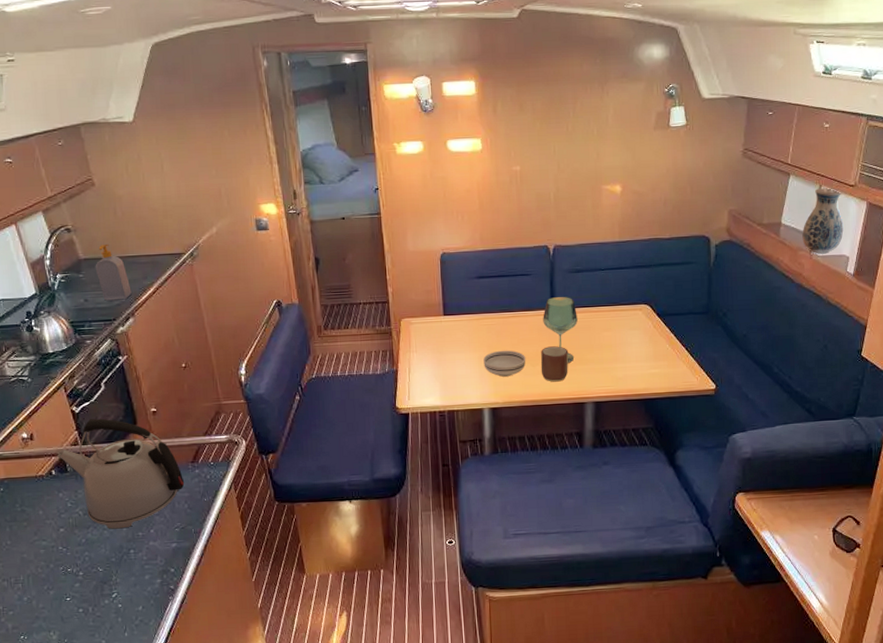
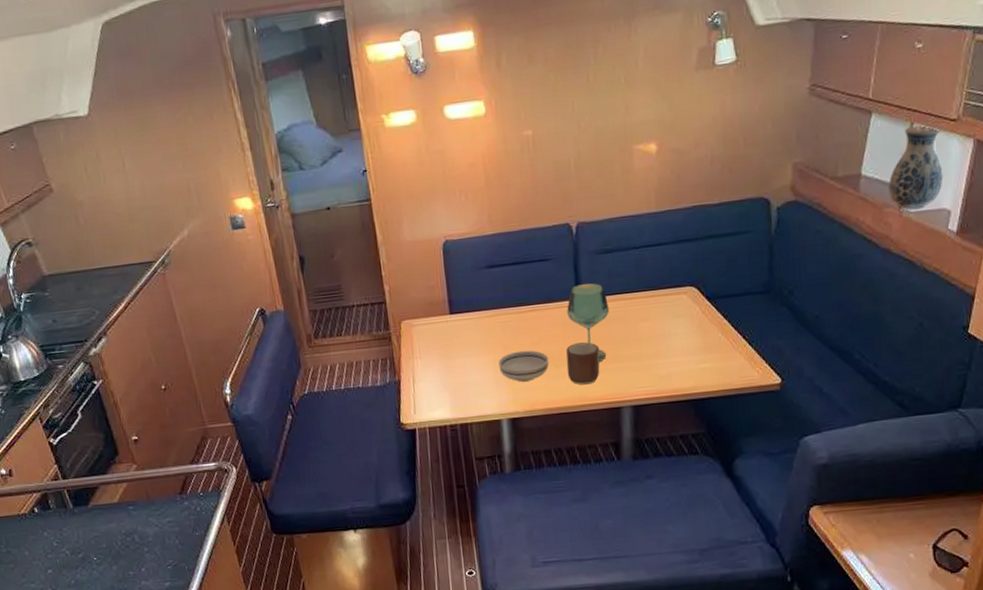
kettle: present [57,418,185,529] -> none [38,450,174,569]
soap bottle: present [95,245,132,301] -> none [60,257,102,320]

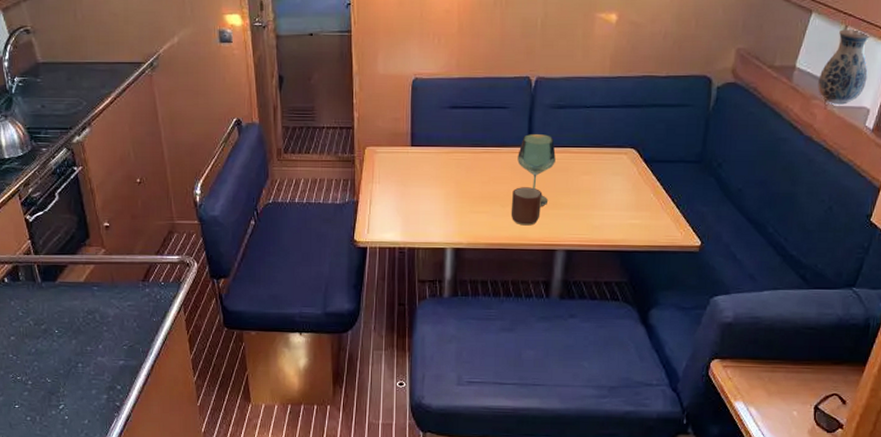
bowl: present [498,350,550,382] -> none [450,187,496,216]

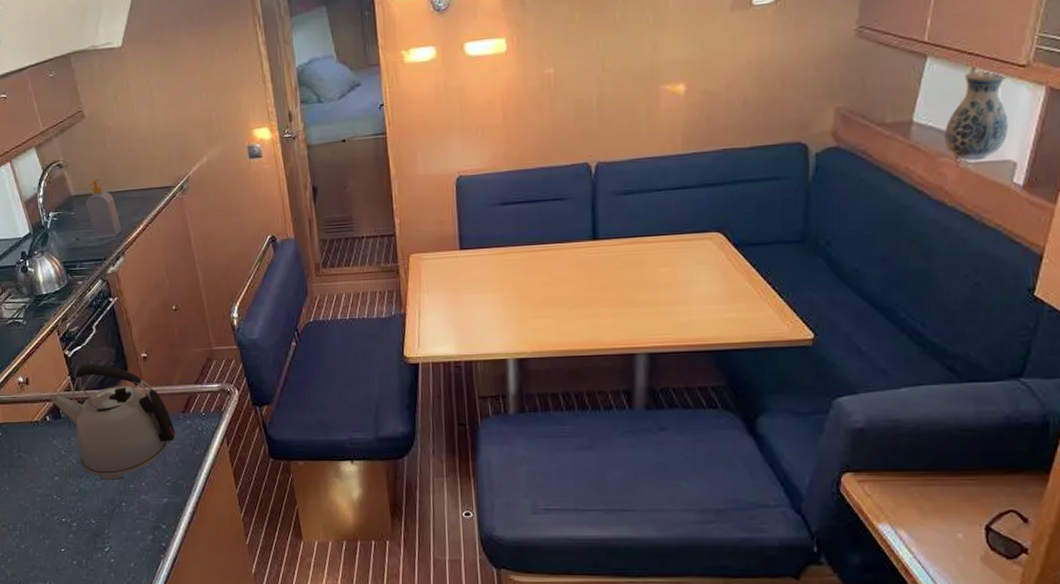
kettle: none [10,229,135,342] -> present [51,363,176,480]
soap bottle: none [53,49,89,108] -> present [86,180,122,239]
mug: present [510,187,543,226] -> none [578,285,615,329]
wine glass: present [517,134,557,206] -> none [582,225,628,305]

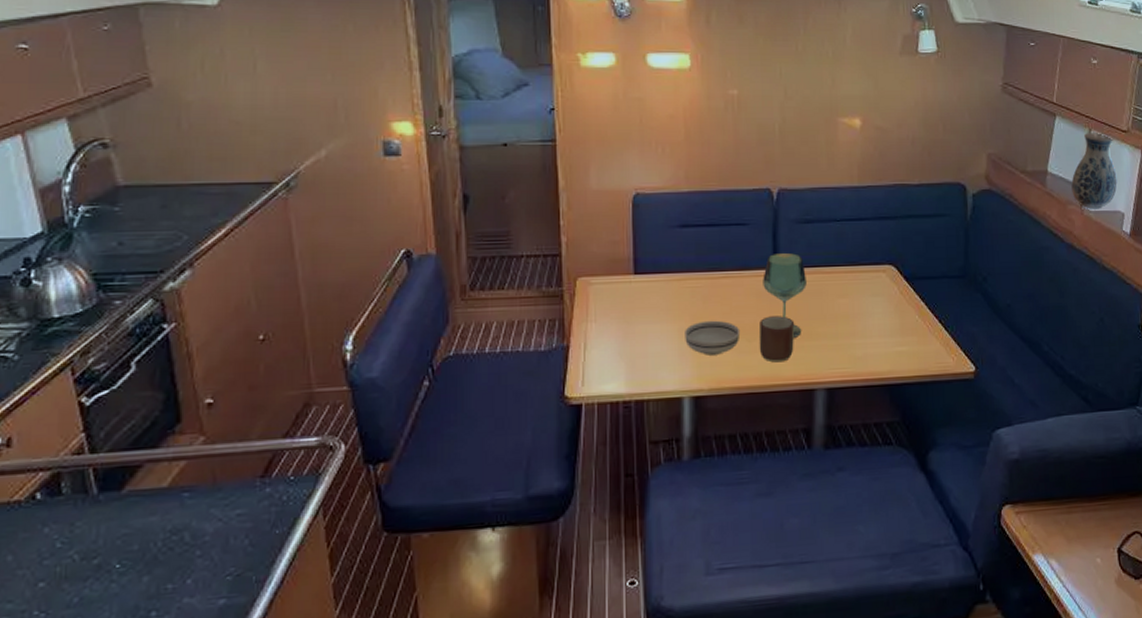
kettle: present [51,363,176,480] -> none [47,414,247,581]
soap bottle: present [86,180,122,239] -> none [139,167,192,245]
bowl: none [508,289,561,322] -> present [685,320,741,355]
mug: none [578,285,615,329] -> present [758,316,795,363]
wine glass: none [582,225,628,305] -> present [763,253,808,338]

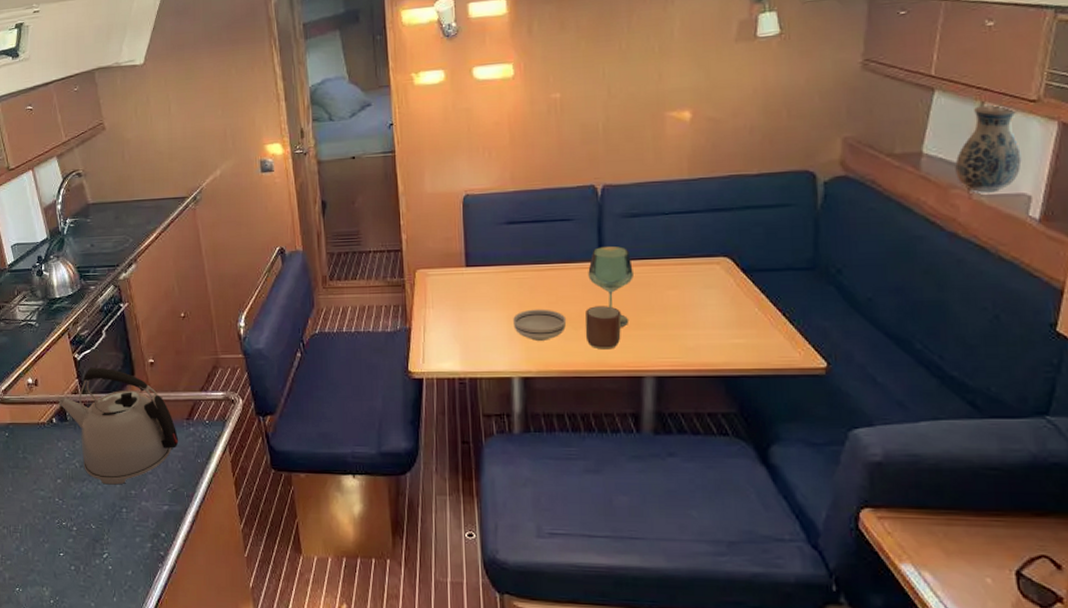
kettle: none [47,414,247,581] -> present [58,367,179,485]

